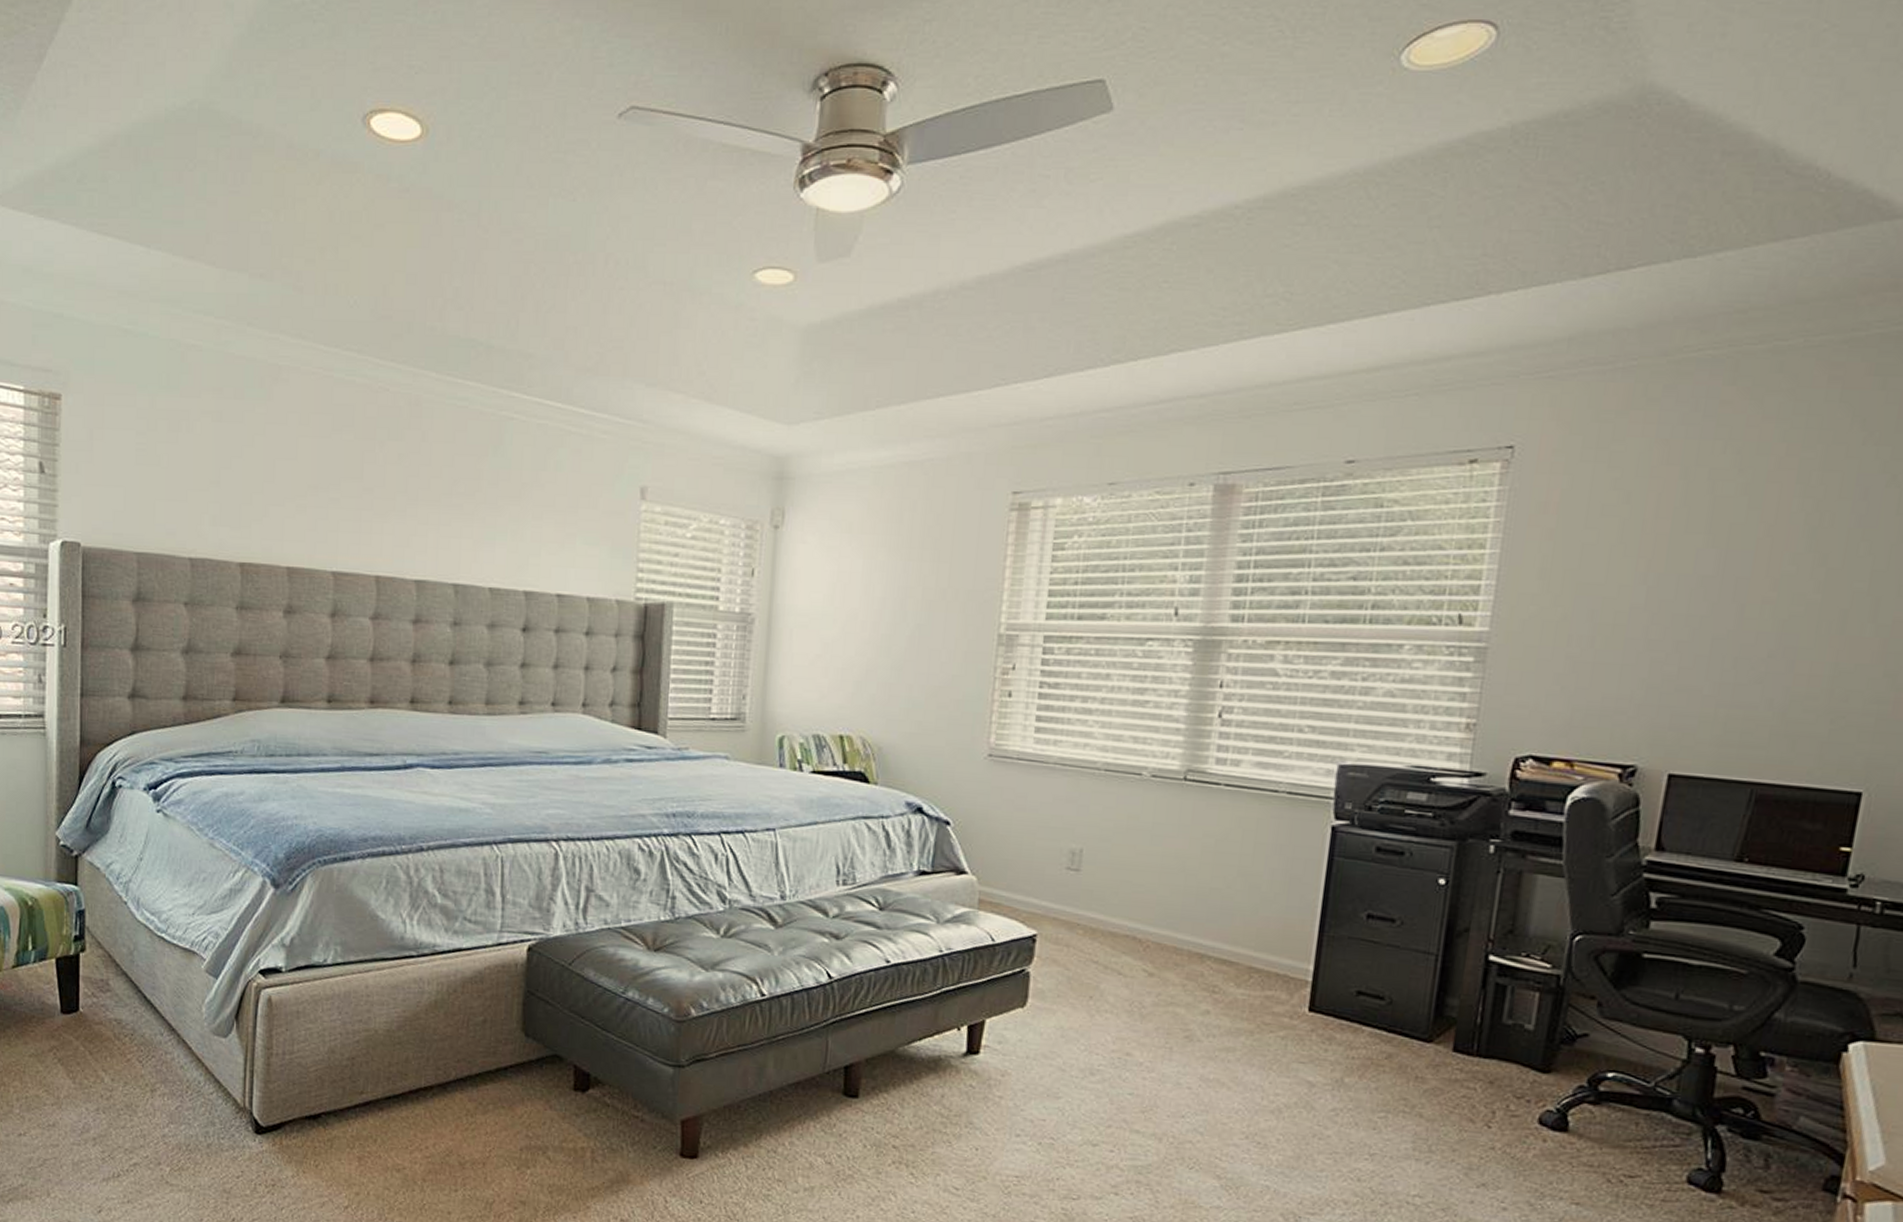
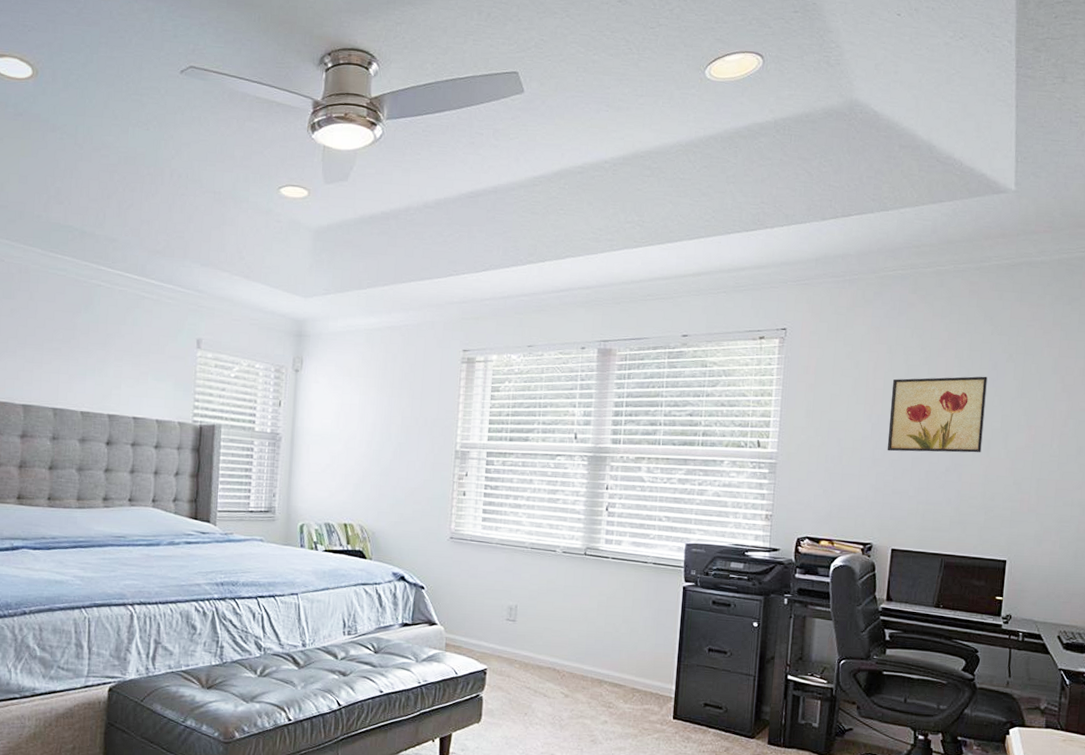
wall art: none [1670,510,1851,629] -> present [887,376,988,453]

